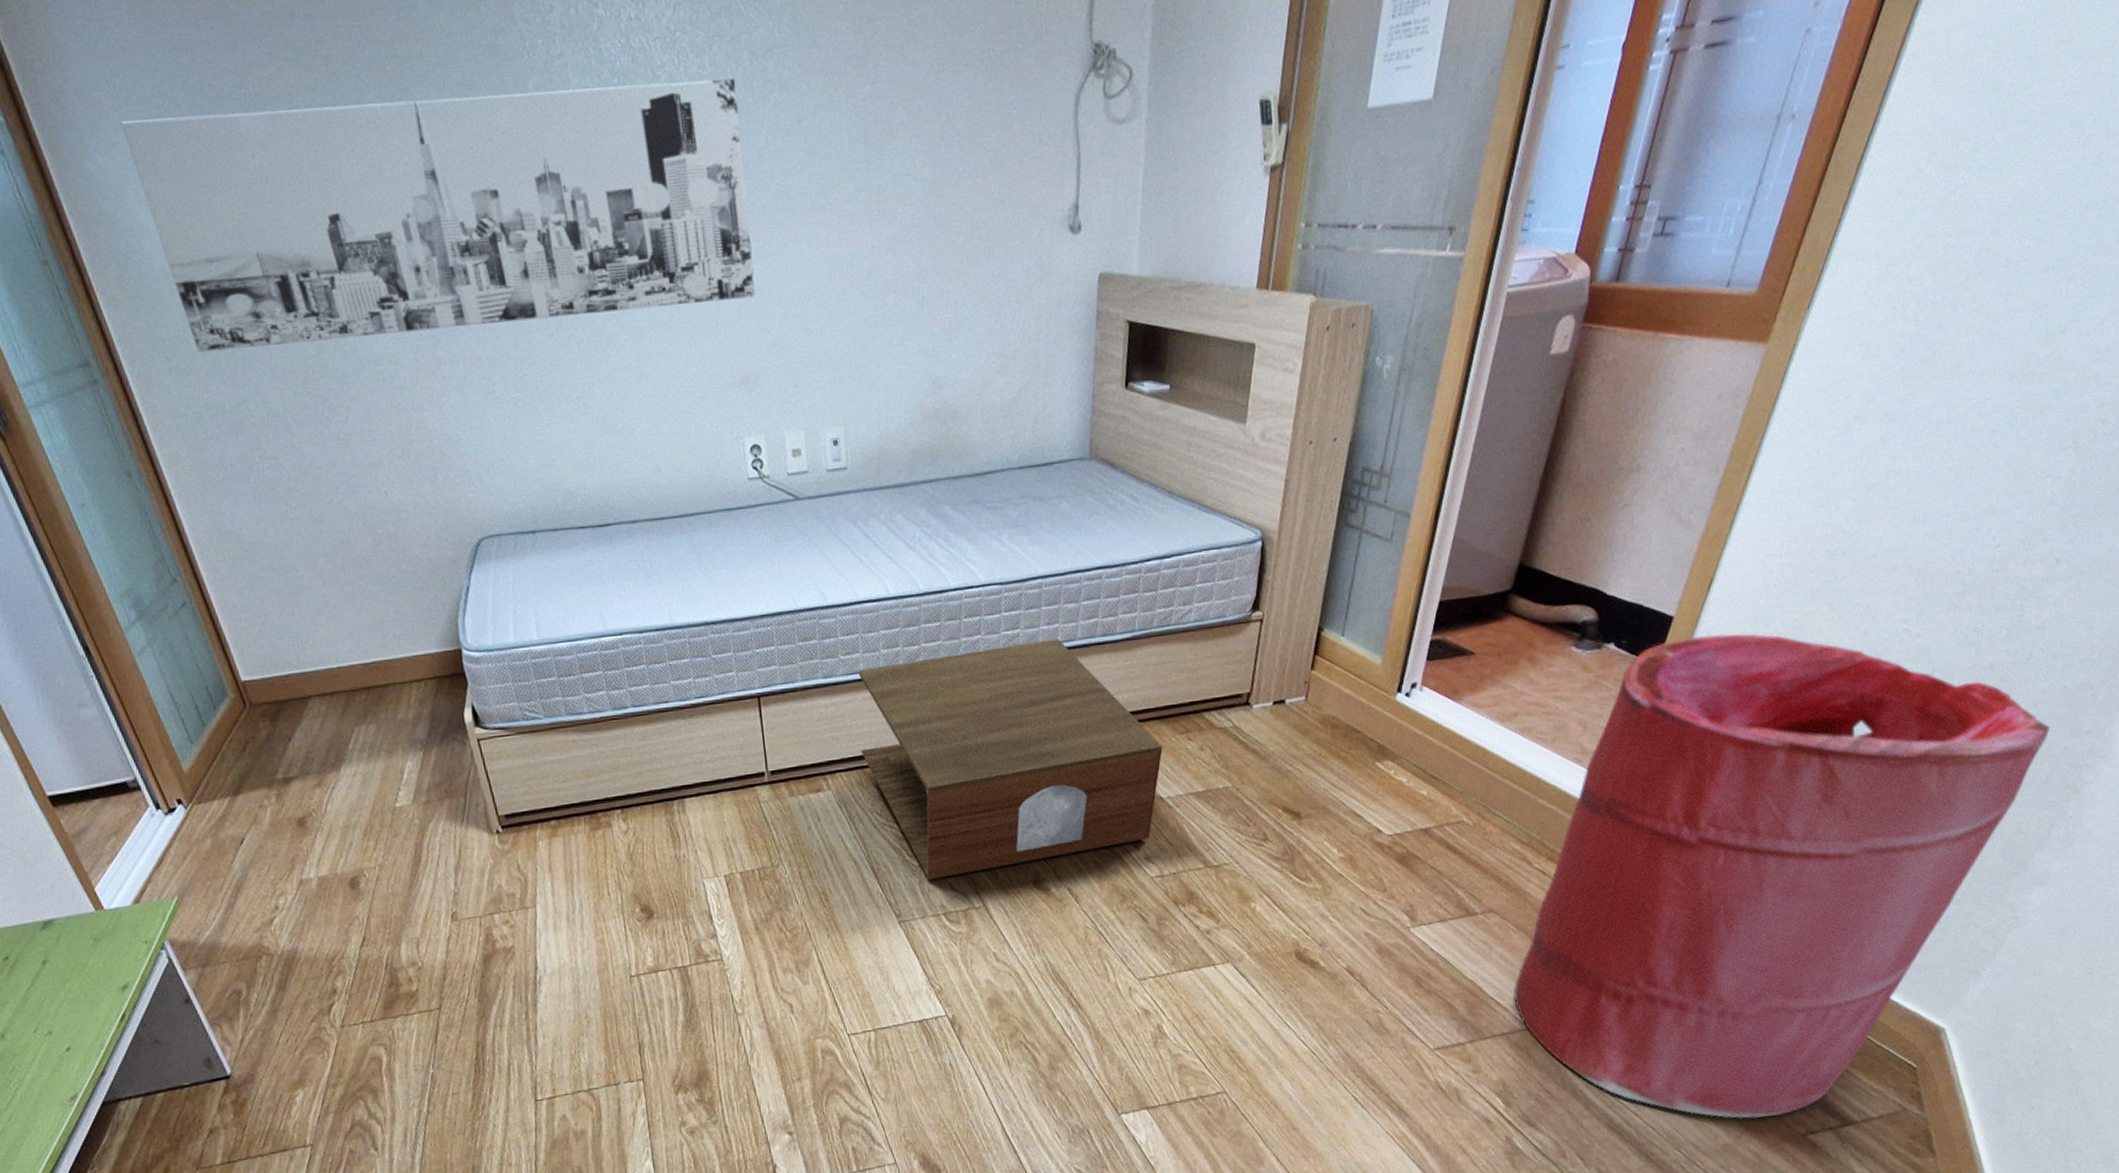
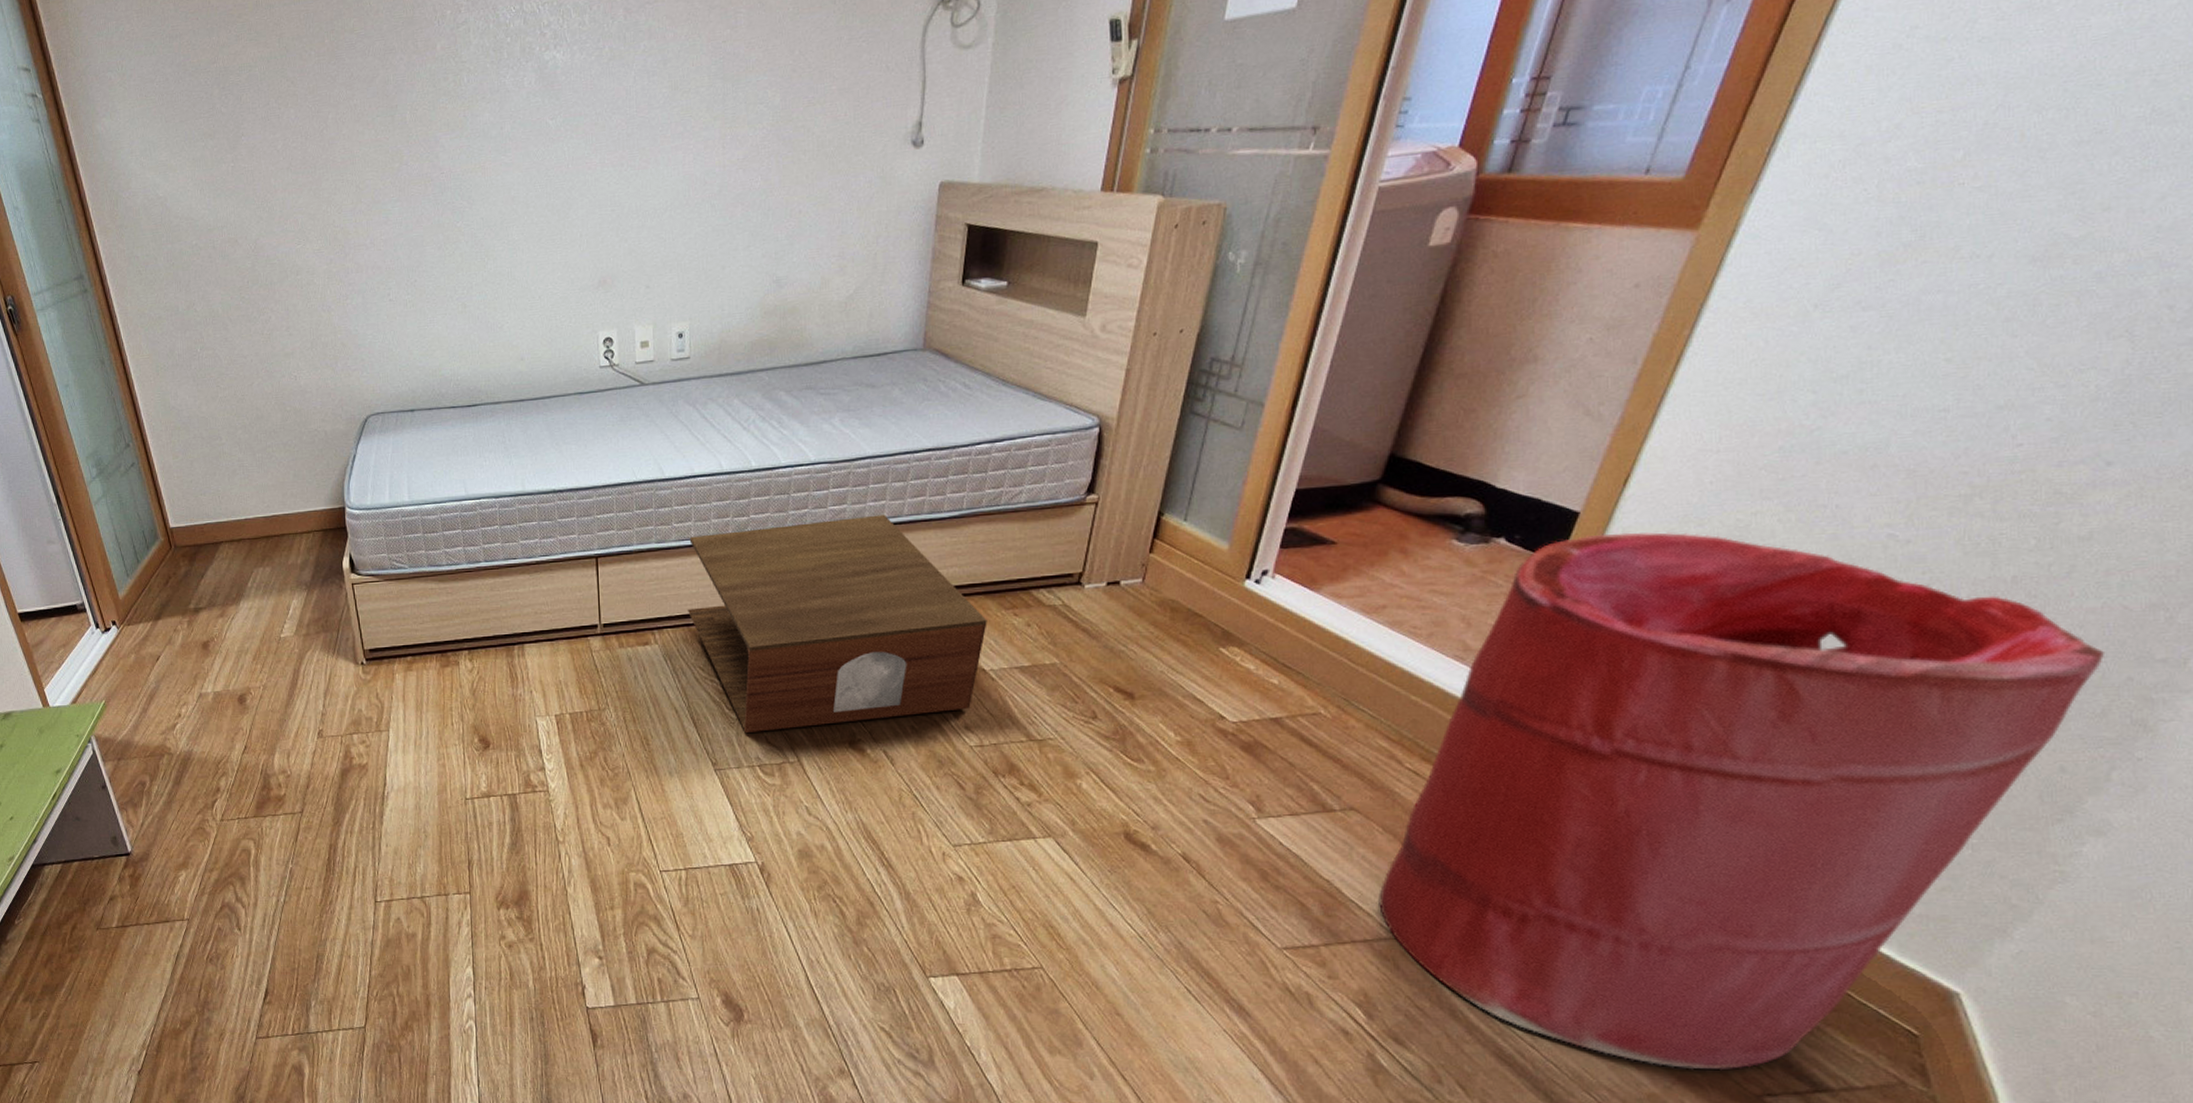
wall art: present [121,79,756,353] -> none [124,32,617,267]

